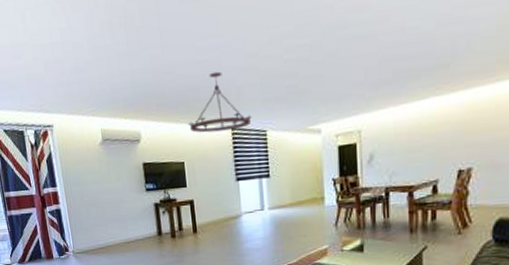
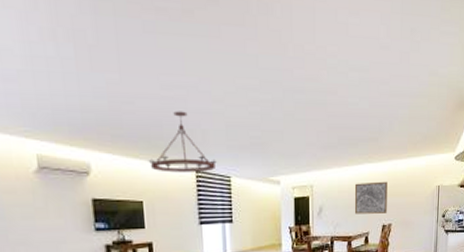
wall art: none [416,115,465,160] -> present [354,181,387,214]

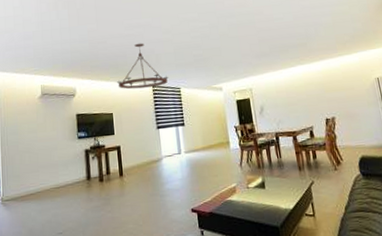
wall art: present [354,181,387,214] -> none [291,79,328,111]

